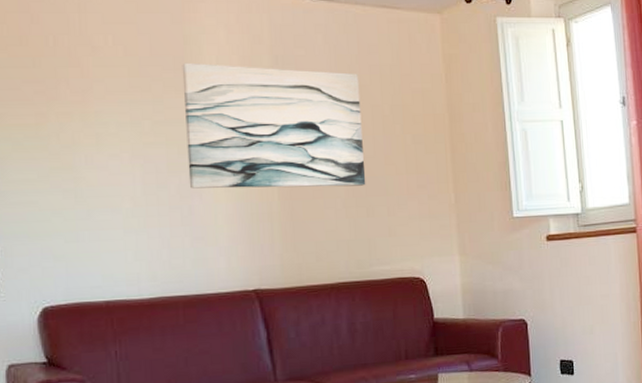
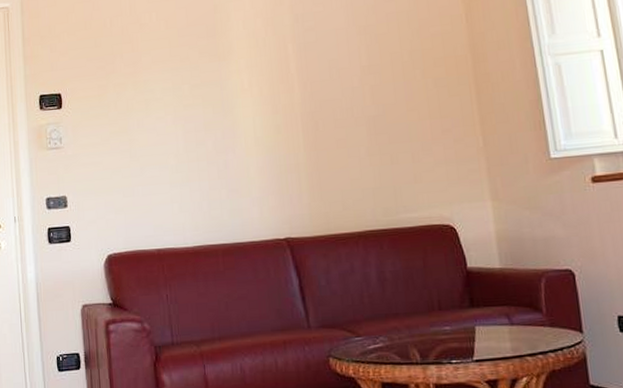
wall art: present [182,62,366,189] -> none [213,23,389,144]

